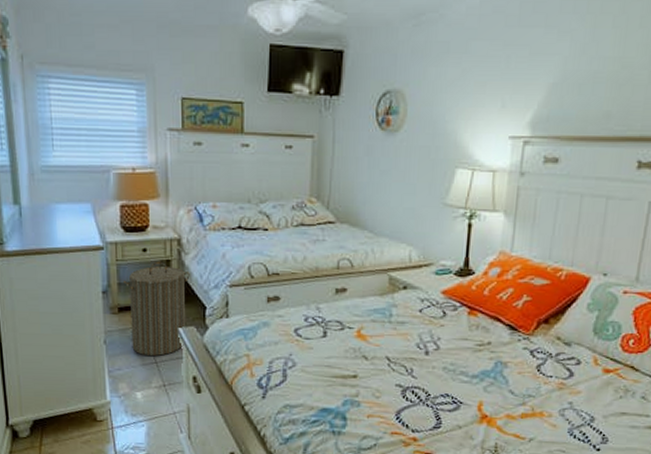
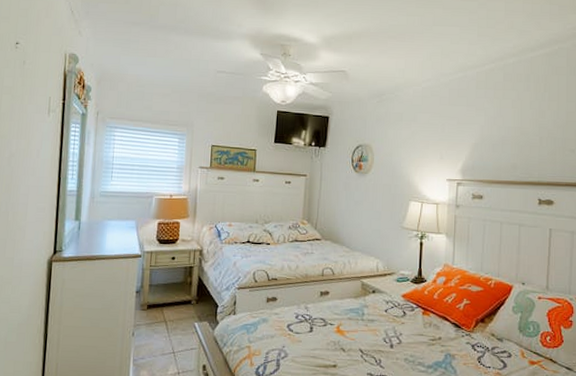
laundry hamper: present [122,261,190,356] -> none [153,267,207,347]

